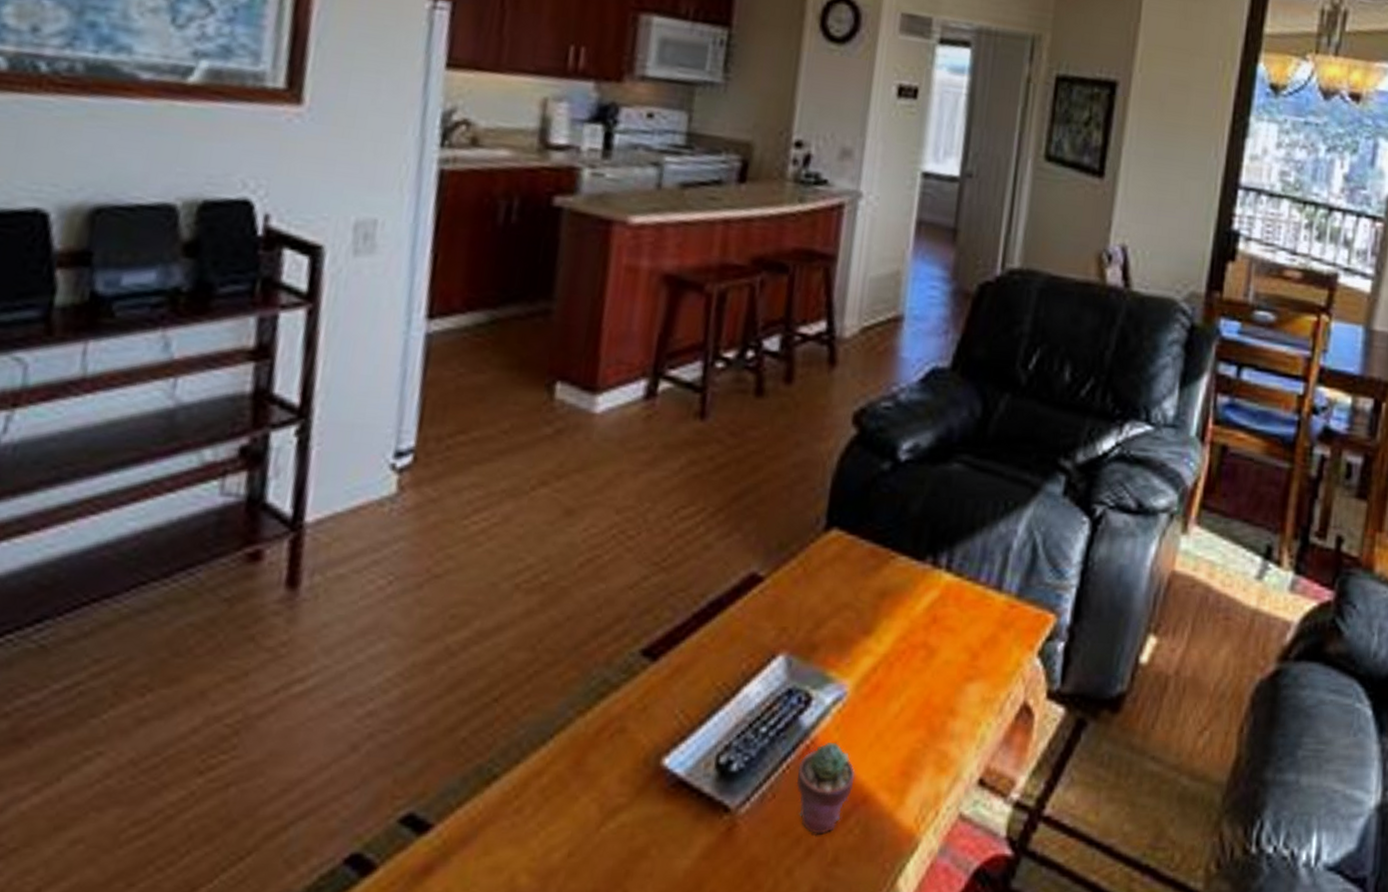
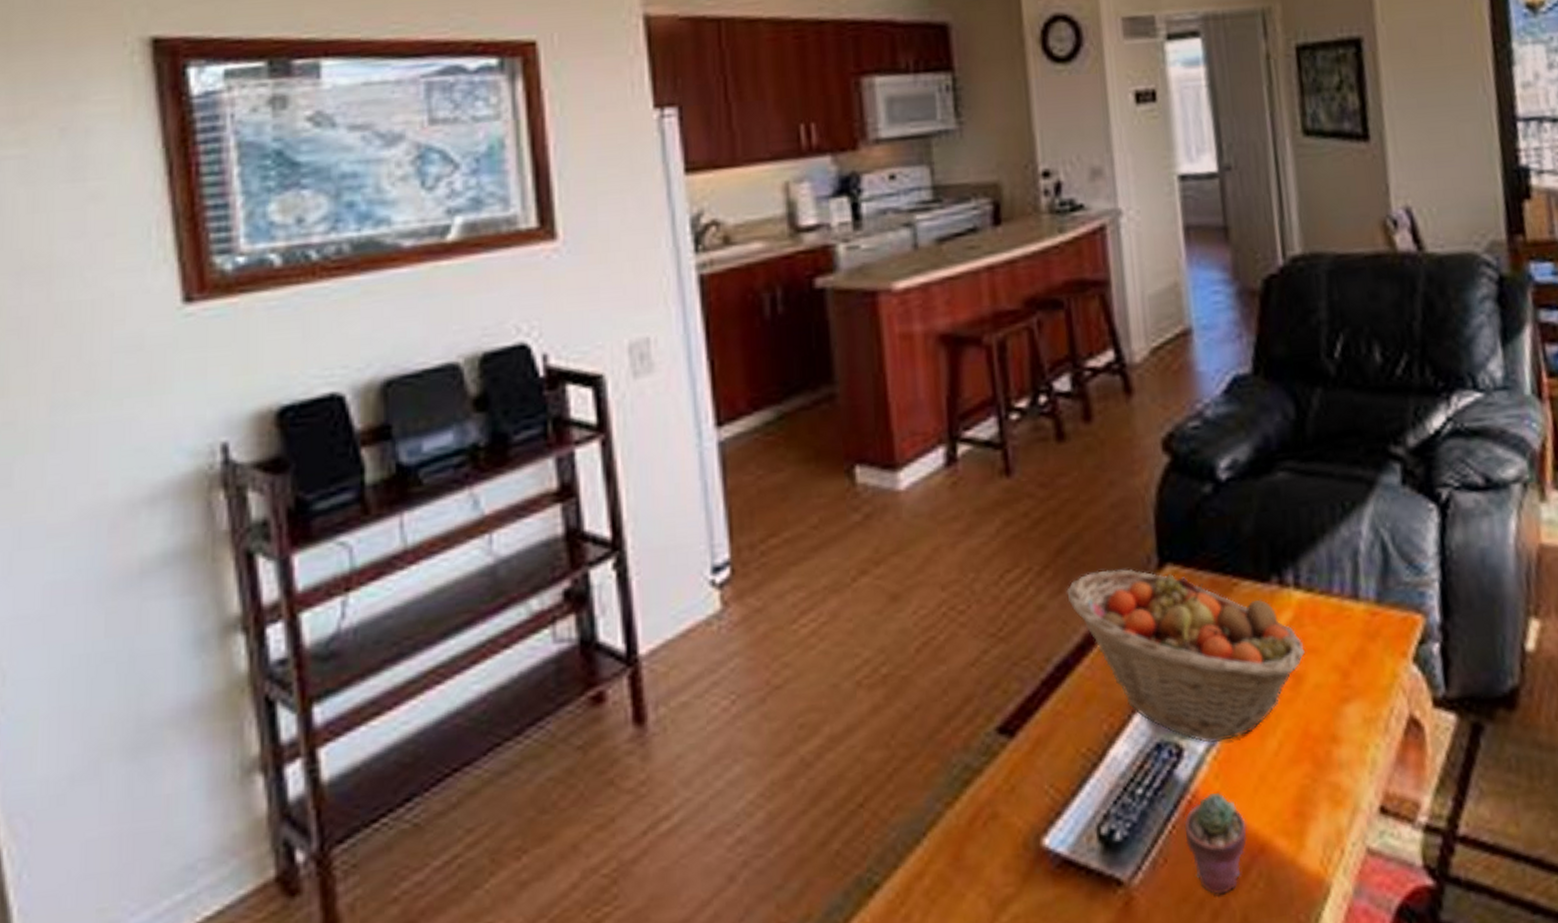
fruit basket: none [734,522,943,698] -> present [1066,569,1305,744]

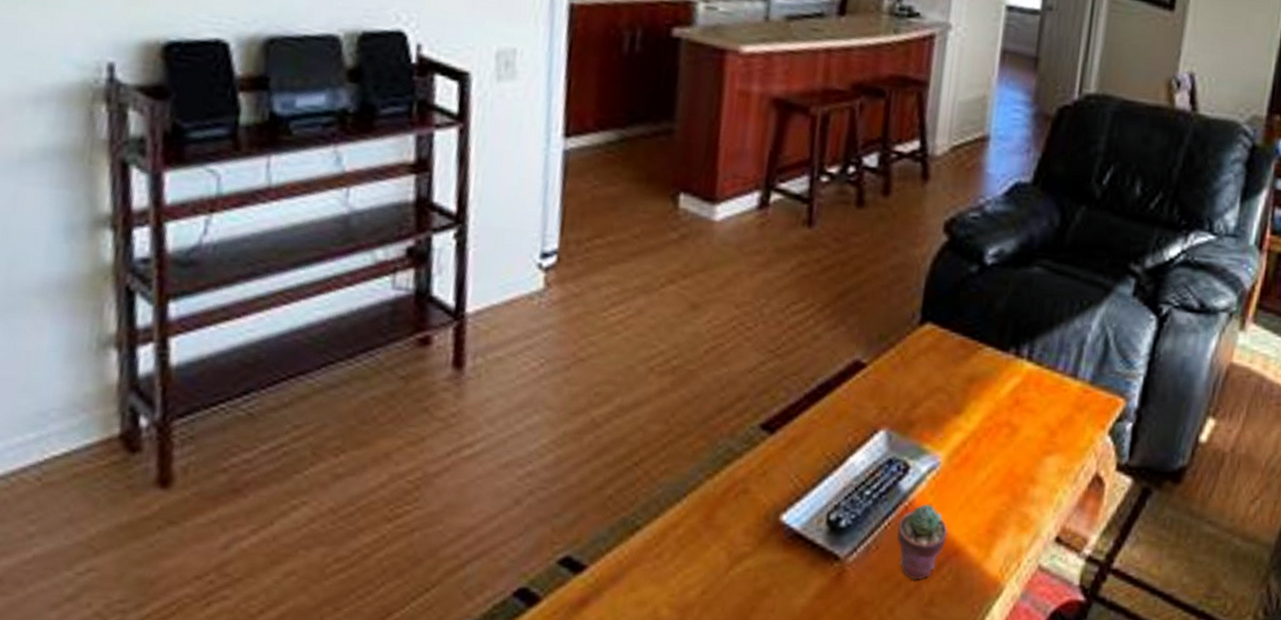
fruit basket: present [1066,569,1305,744] -> none [840,317,1025,467]

